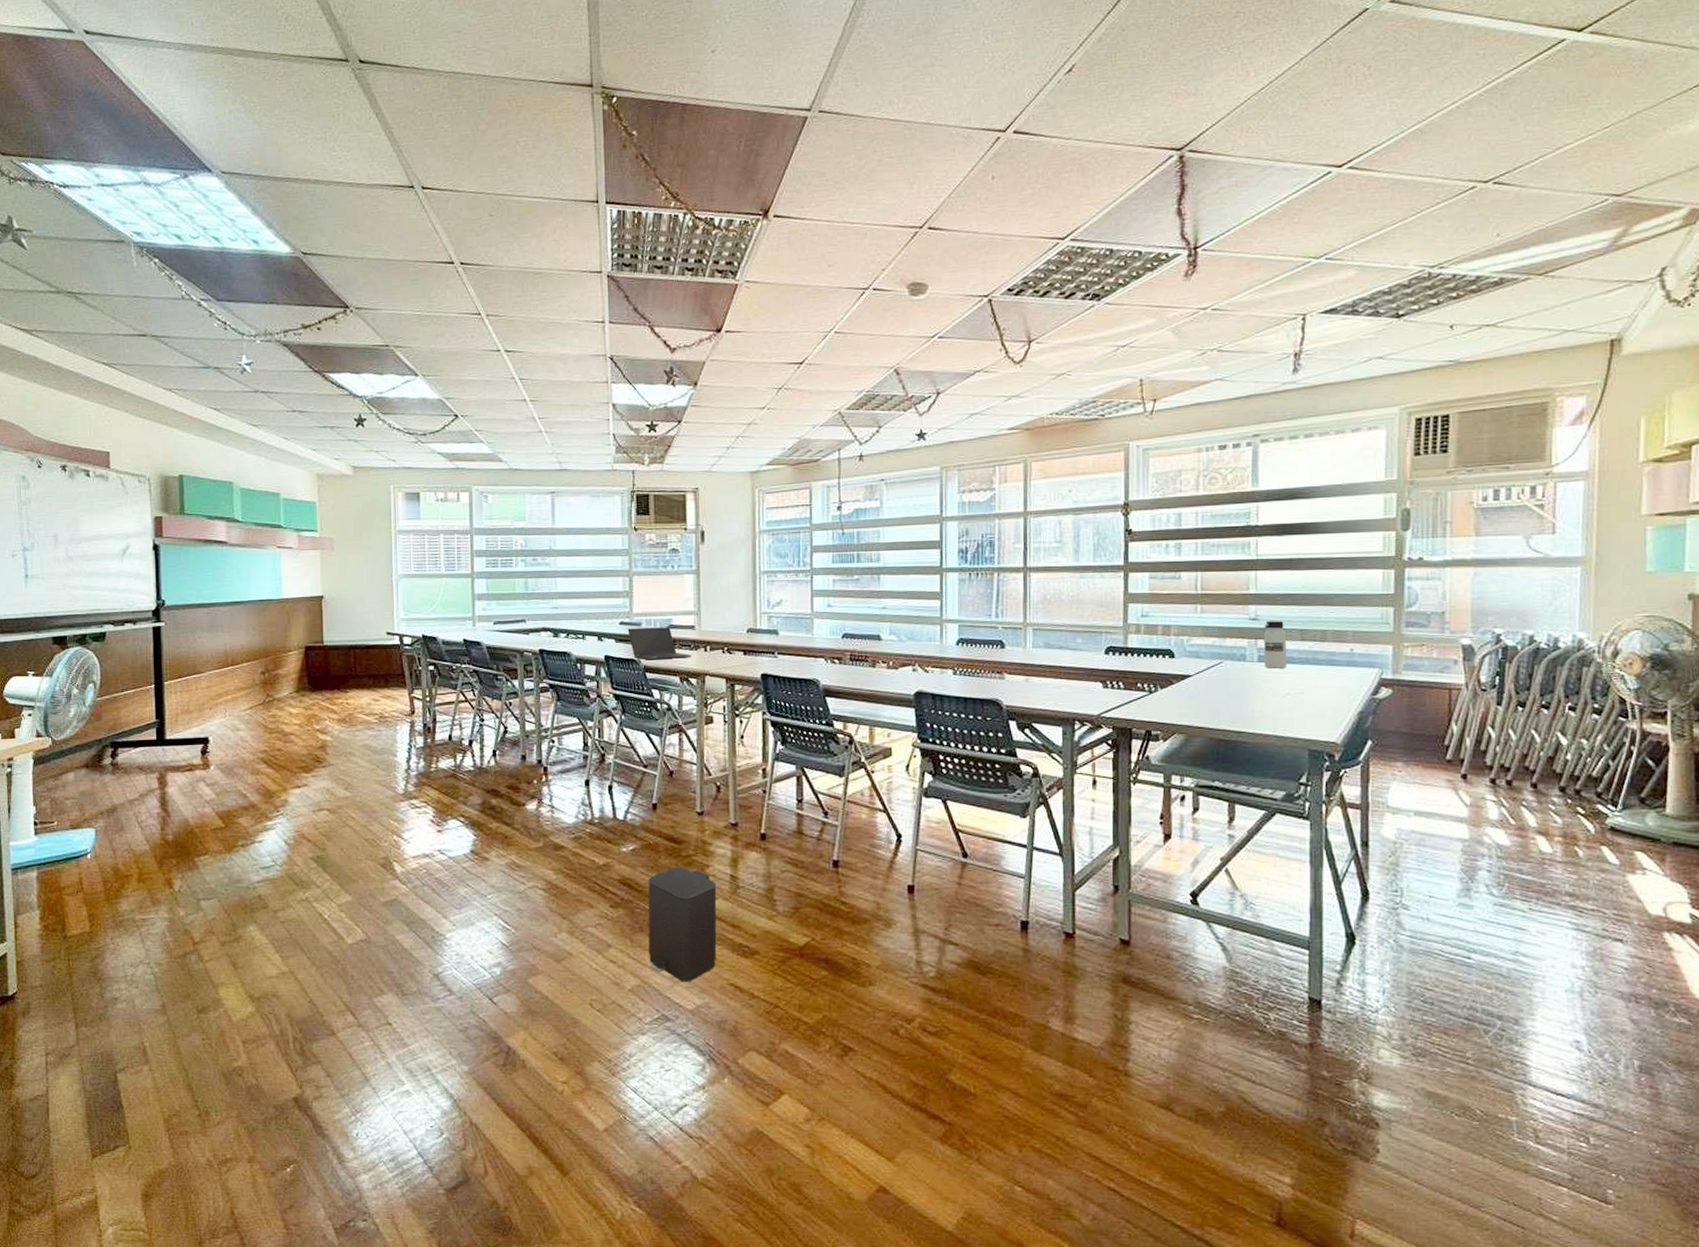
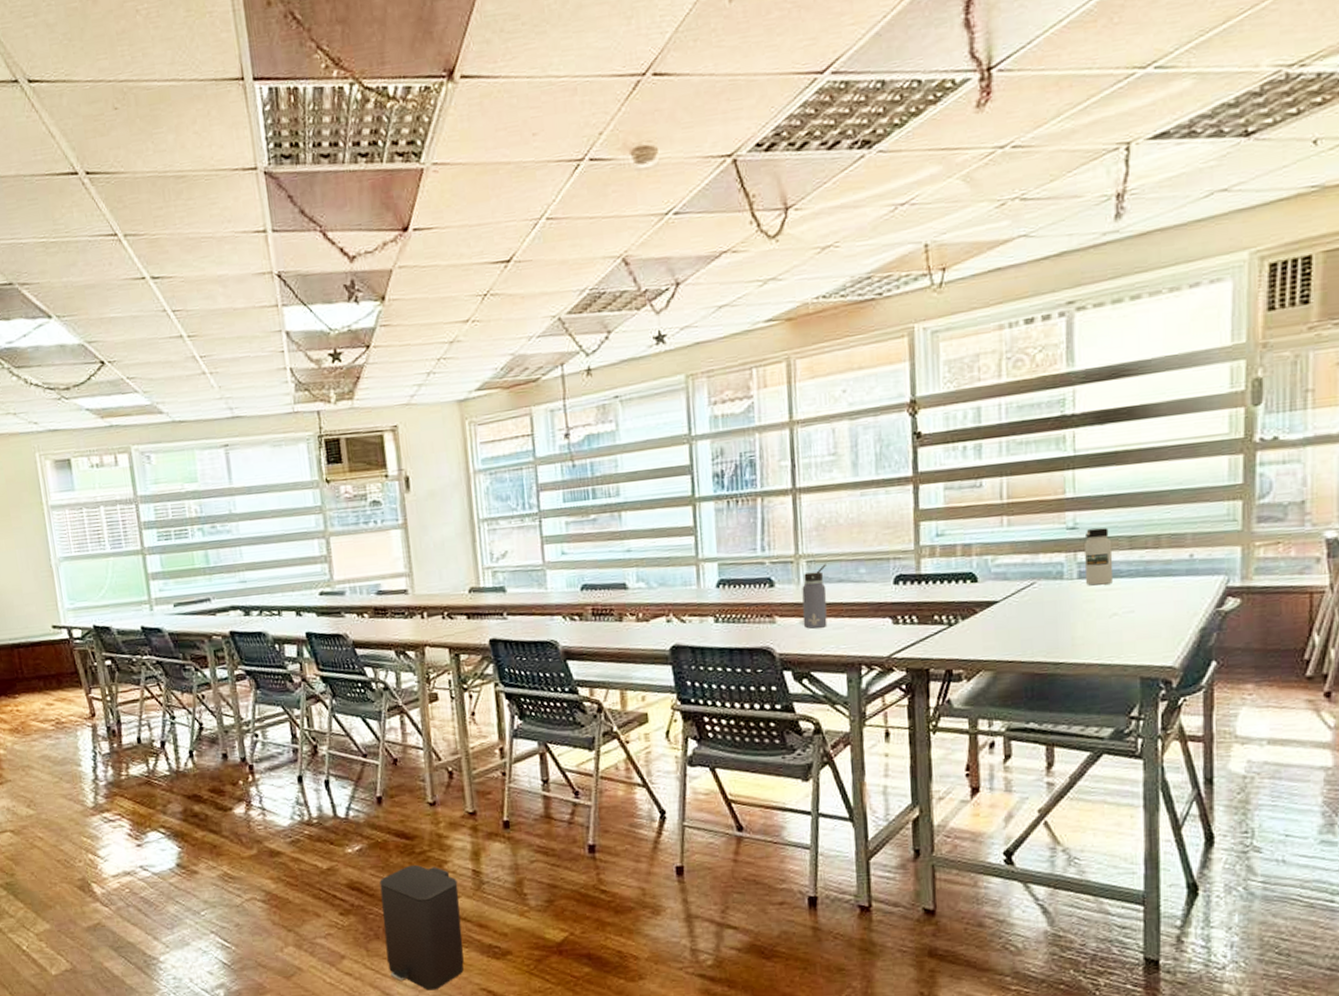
laptop: present [627,627,692,660] -> none [329,593,407,634]
water bottle: none [1027,632,1049,687] -> present [802,563,828,630]

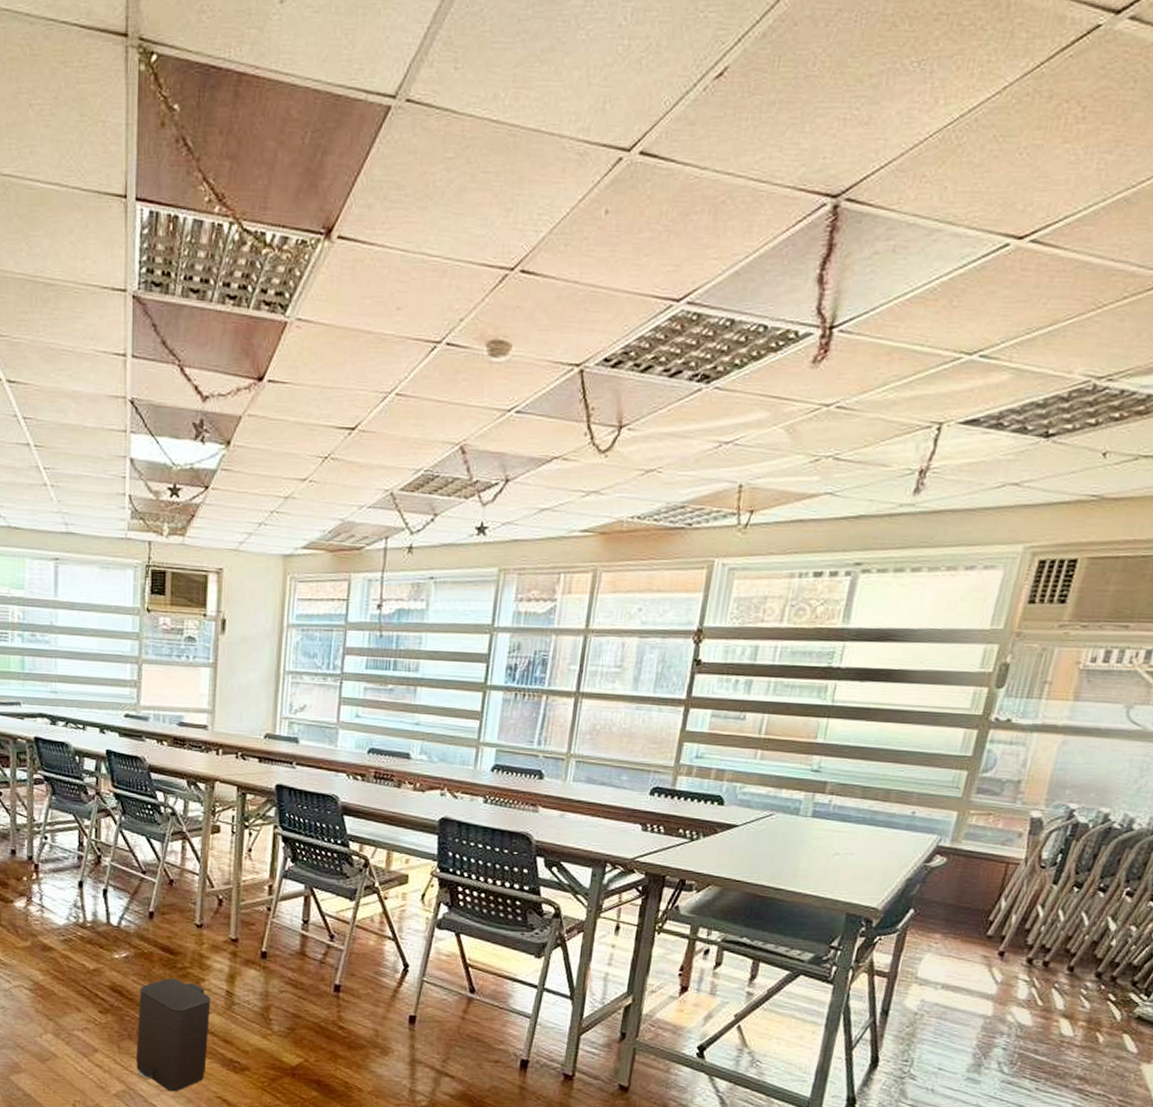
water bottle: present [802,563,828,630] -> none [562,766,593,825]
water bottle: present [1085,528,1114,586] -> none [818,774,848,826]

